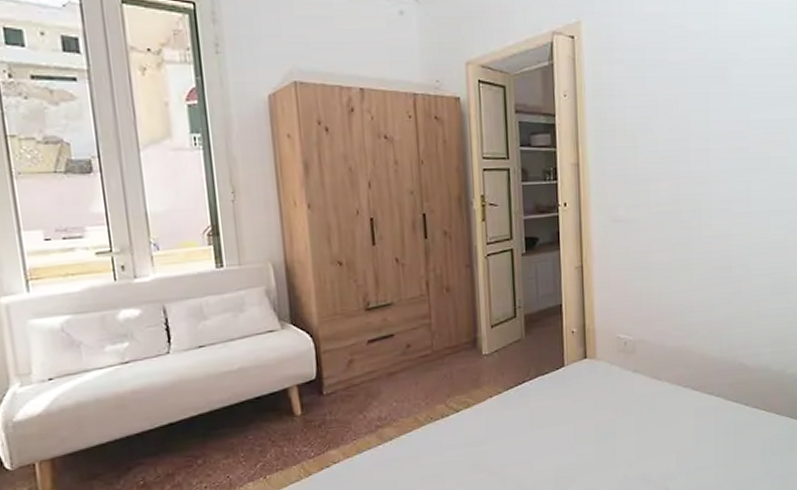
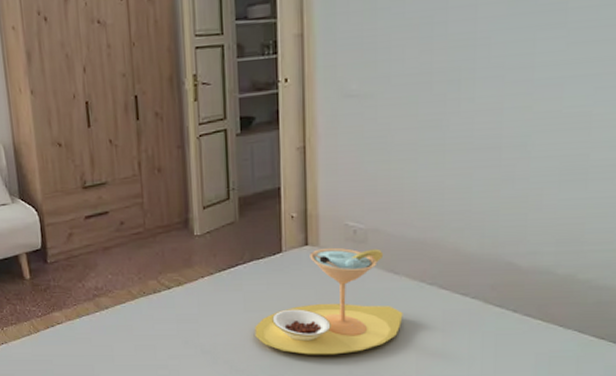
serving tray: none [541,358,666,465] -> present [255,247,403,355]

